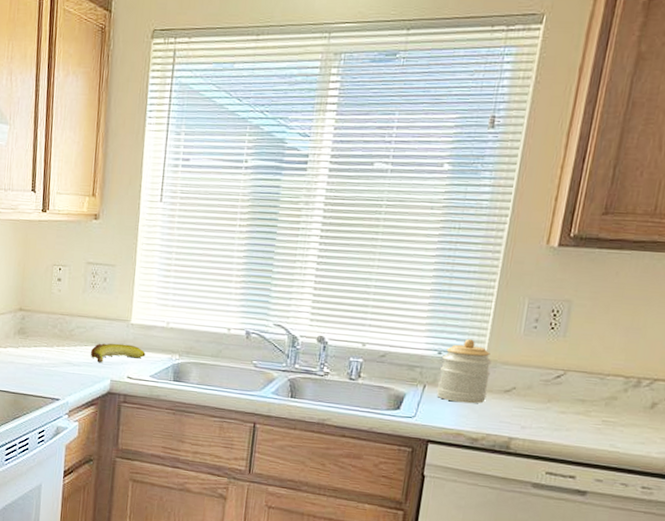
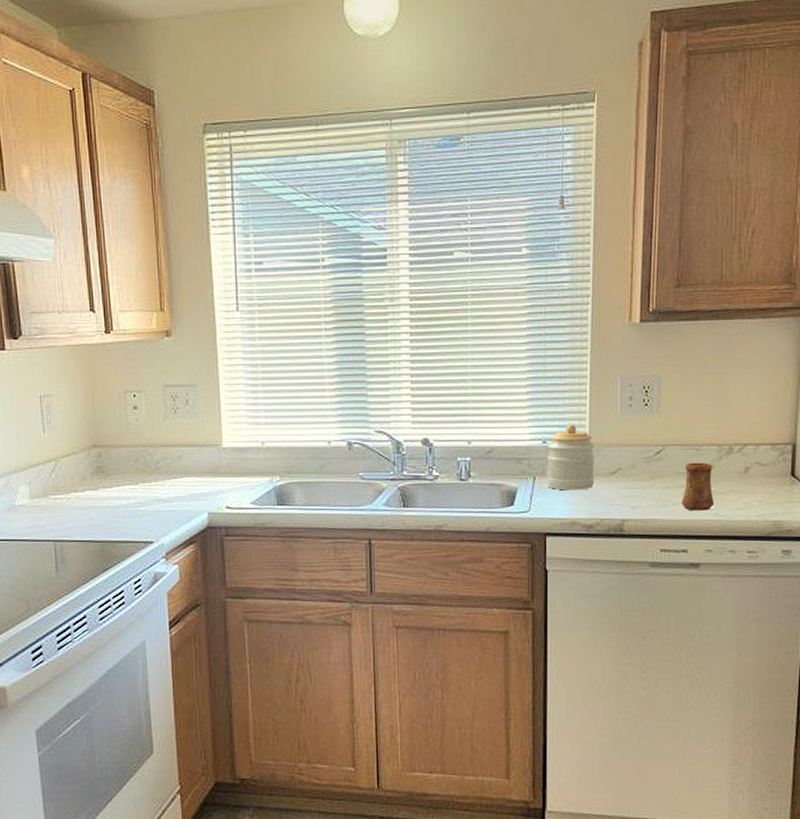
banana: present [90,343,146,362] -> none [181,471,243,495]
cup: none [576,390,617,441] -> present [681,462,715,511]

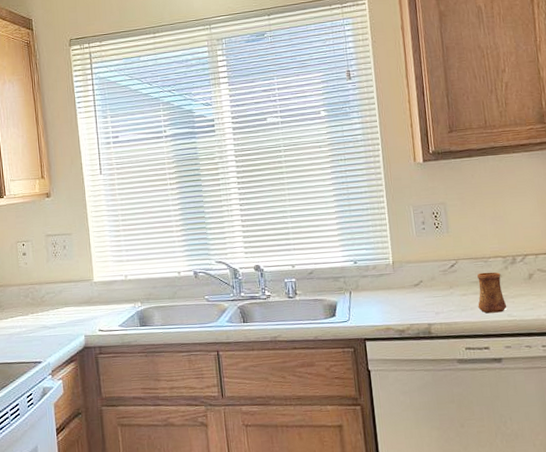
jar: present [546,424,595,491] -> none [358,246,402,302]

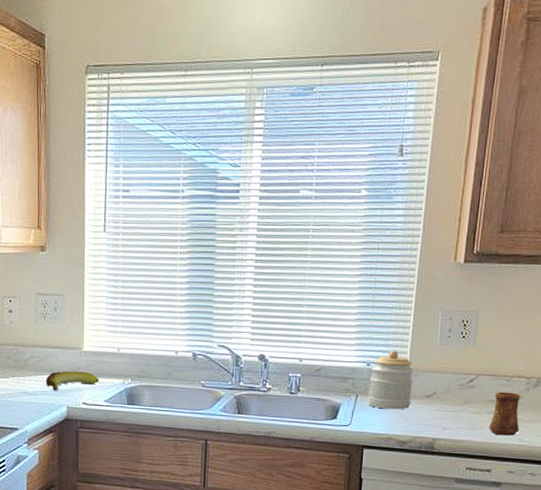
banana: none [62,300,112,321] -> present [45,371,99,390]
jar: none [358,246,402,302] -> present [367,350,414,410]

